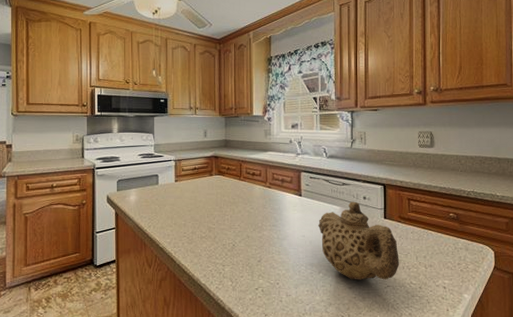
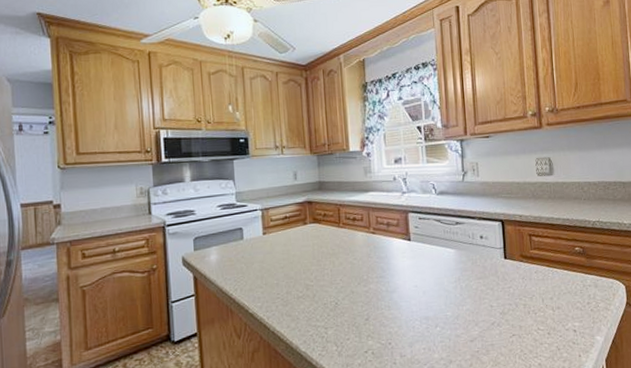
teapot: present [318,201,399,280] -> none [431,242,524,332]

